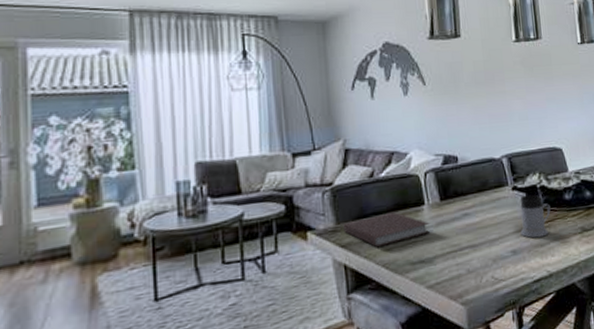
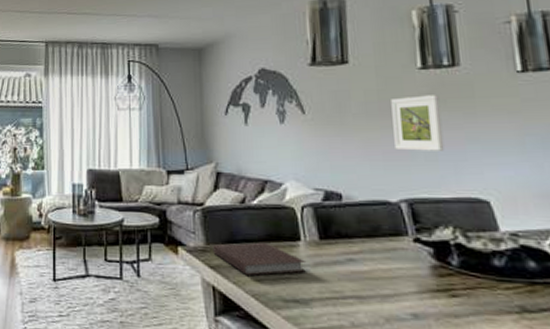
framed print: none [494,64,532,113] -> present [391,95,445,151]
mug: present [520,194,551,239] -> none [424,251,471,306]

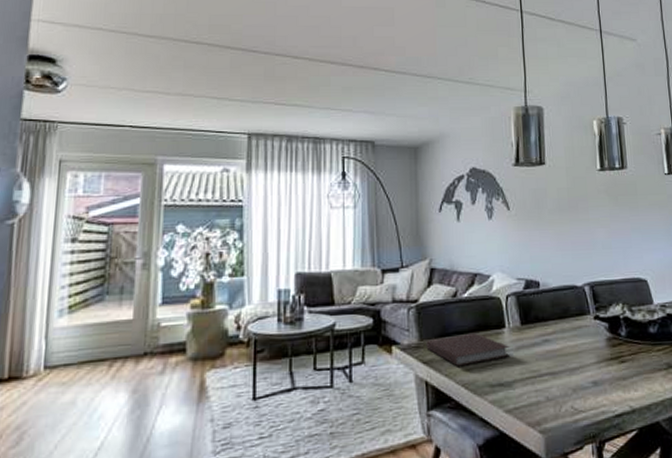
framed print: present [391,95,445,151] -> none [578,193,616,241]

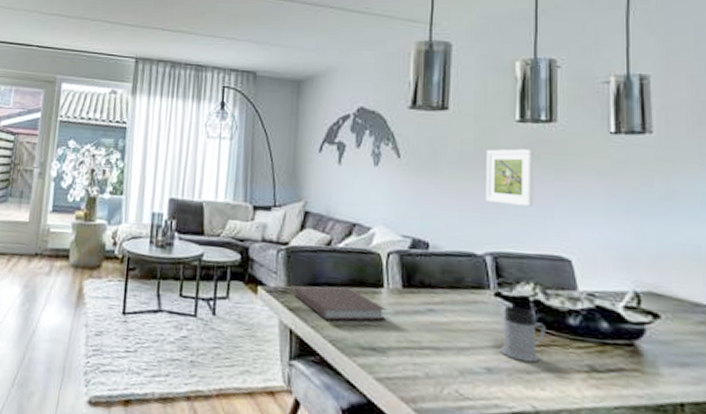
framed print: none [578,193,616,241] -> present [486,148,534,207]
mug: none [602,325,634,371] -> present [500,306,546,363]

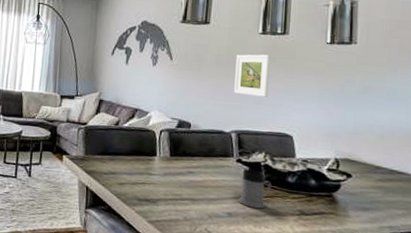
notebook: present [293,286,388,321] -> none [90,155,159,181]

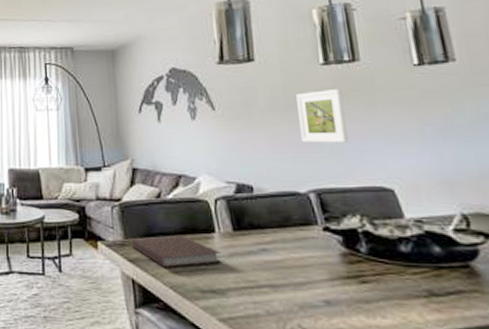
notebook: none [90,155,159,181] -> present [131,235,223,268]
mug: present [238,169,272,209] -> none [334,239,379,292]

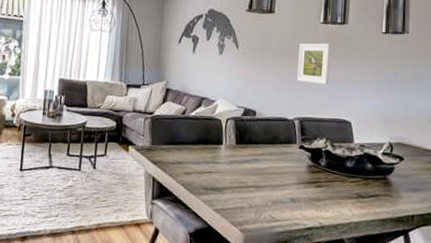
notebook: present [131,235,223,268] -> none [156,144,225,170]

